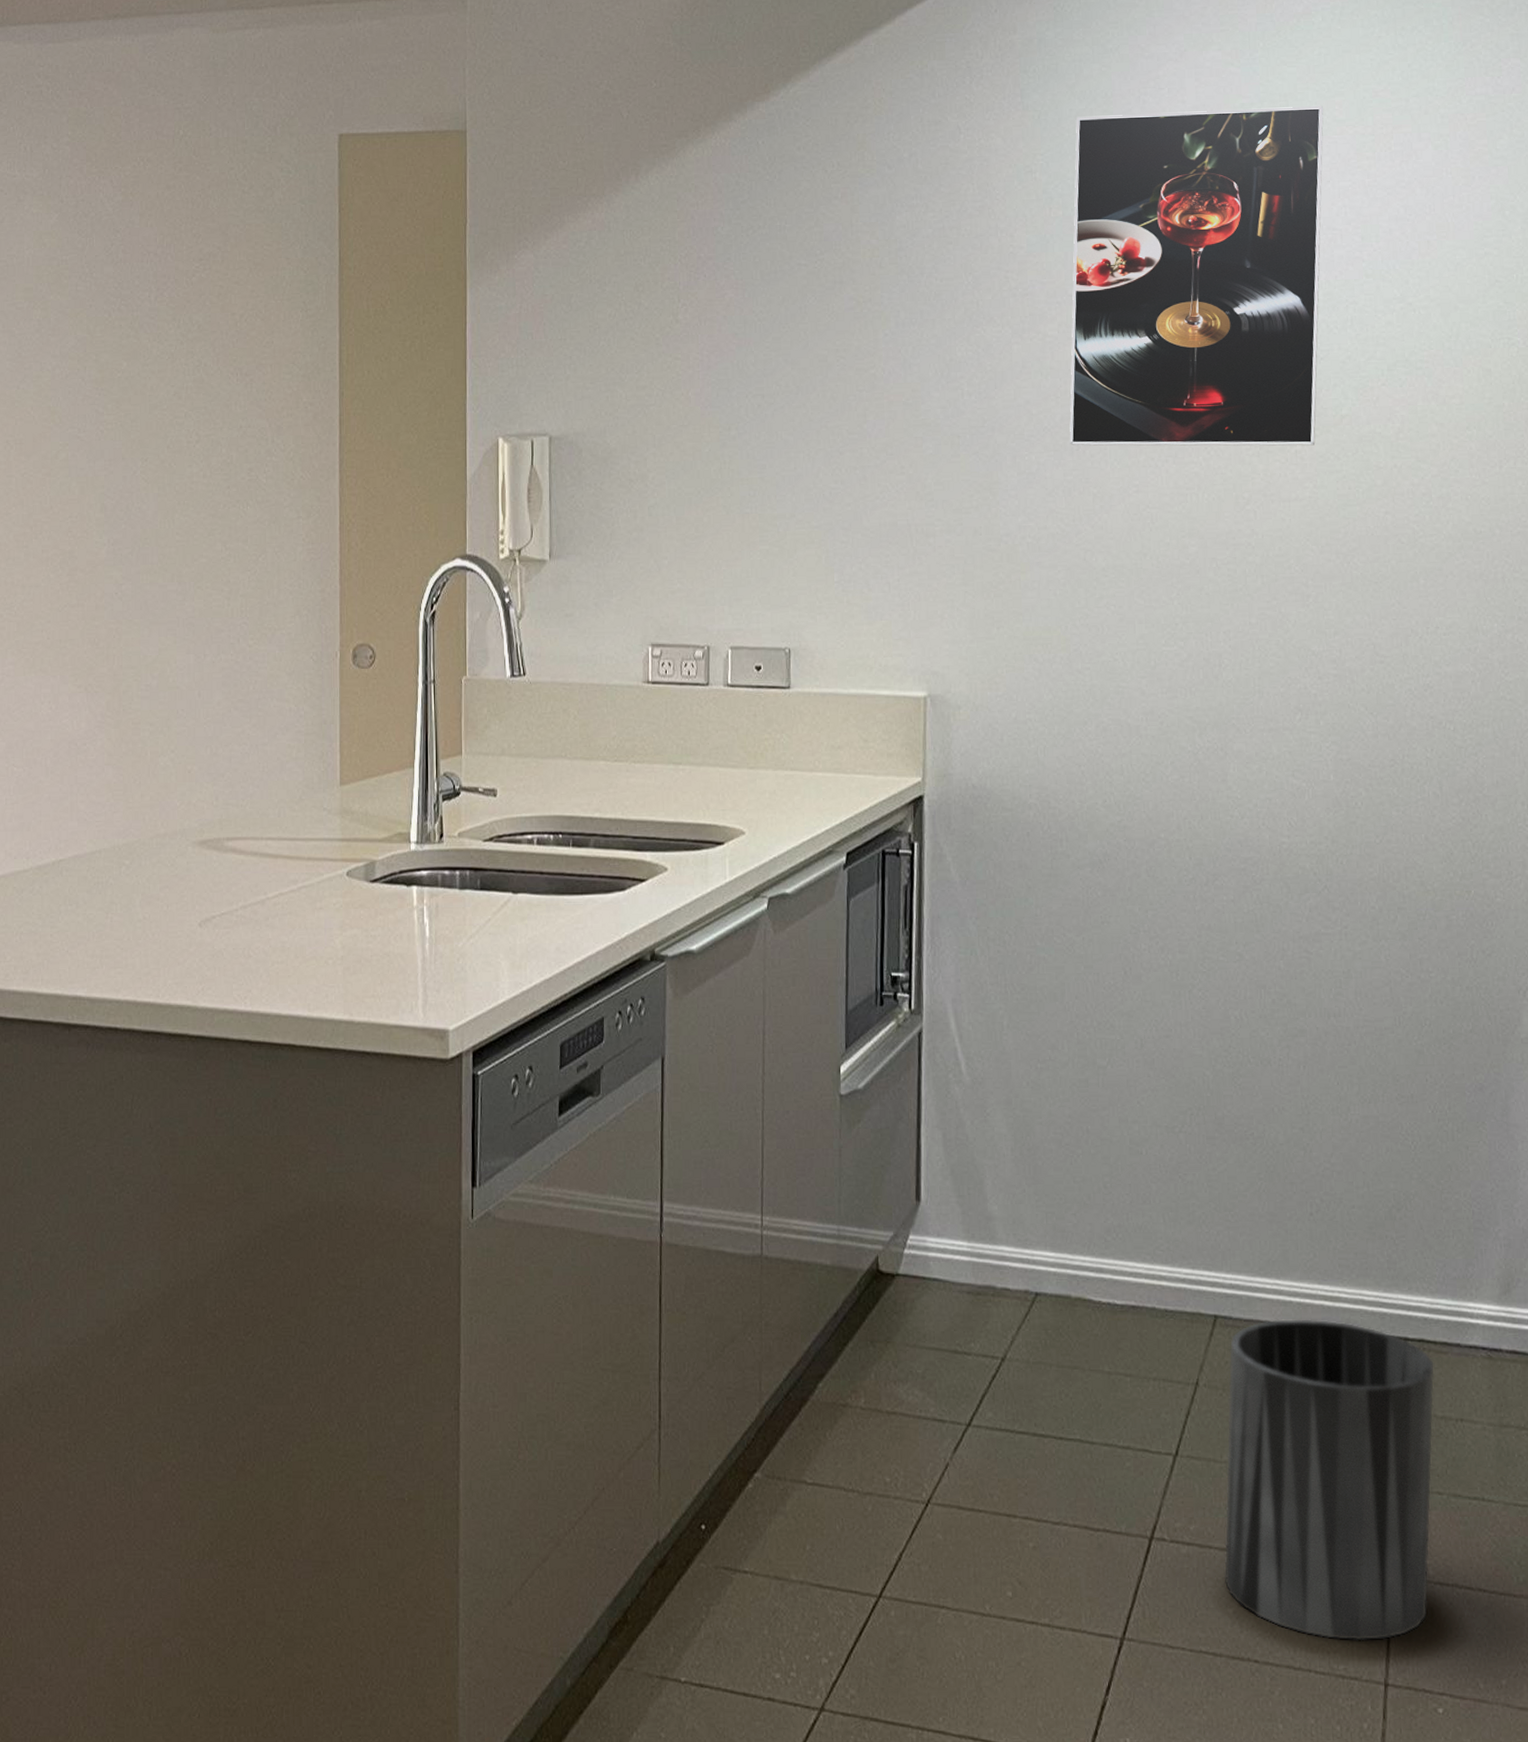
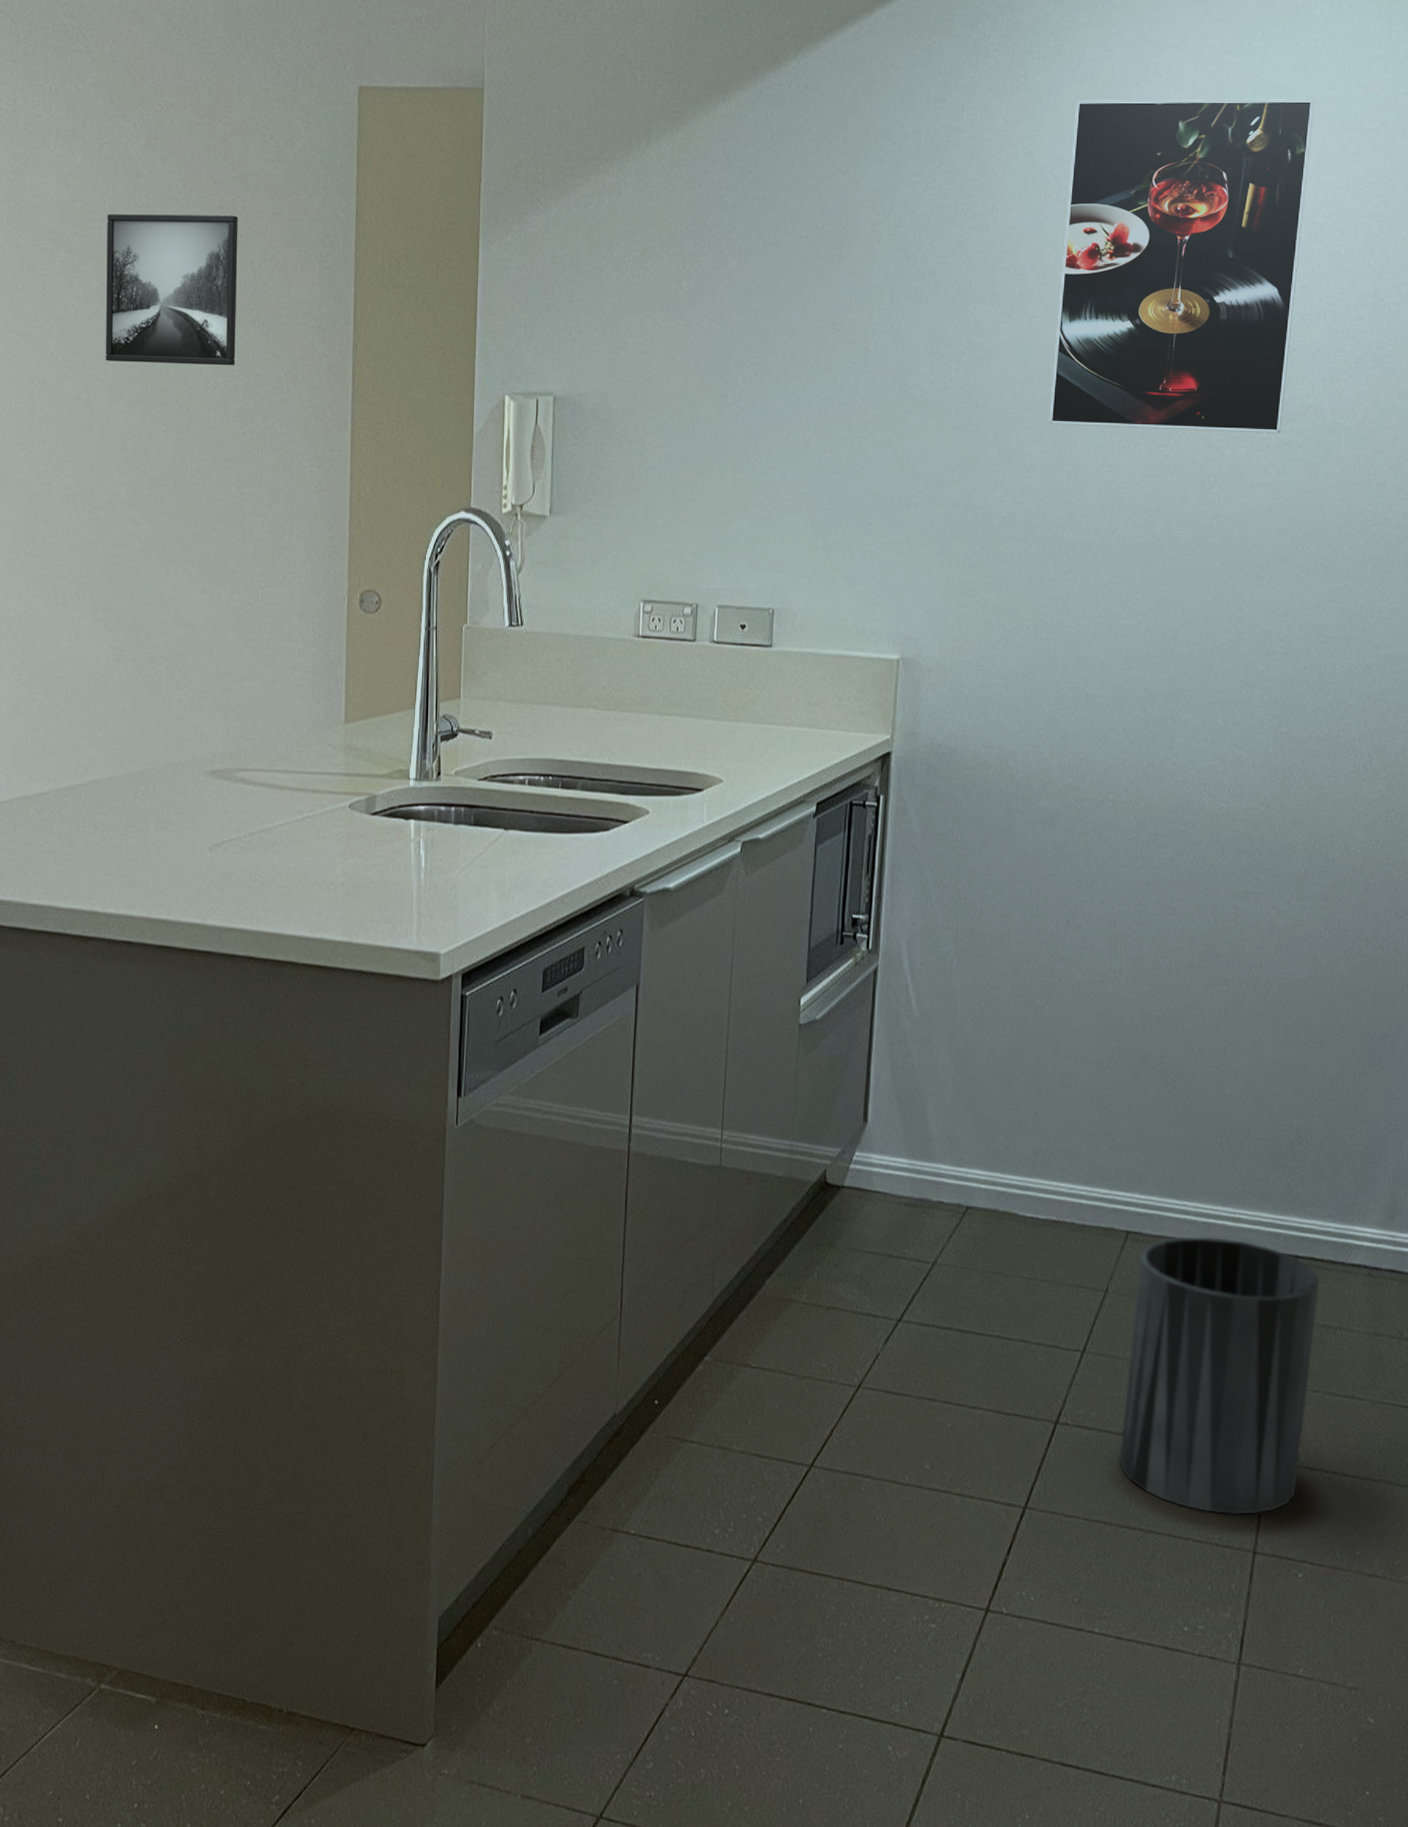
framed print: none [84,267,219,419] -> present [106,214,238,366]

